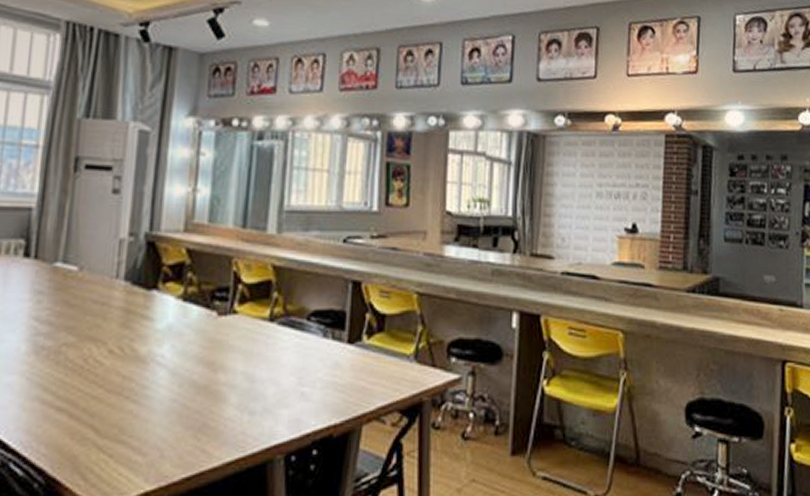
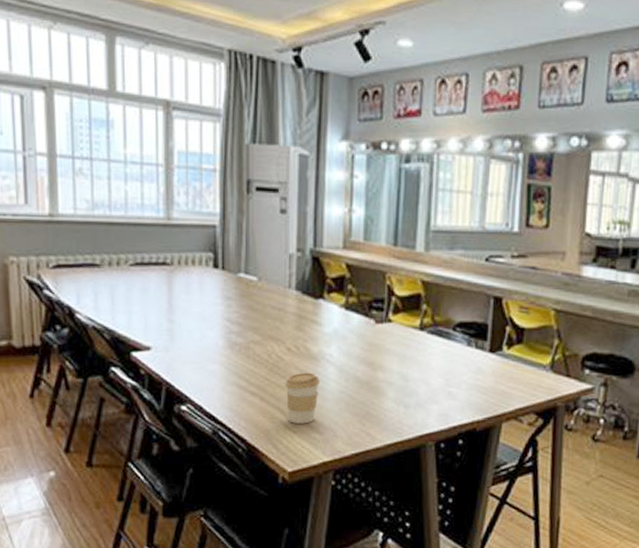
coffee cup: none [102,378,147,445] -> present [285,372,319,424]

